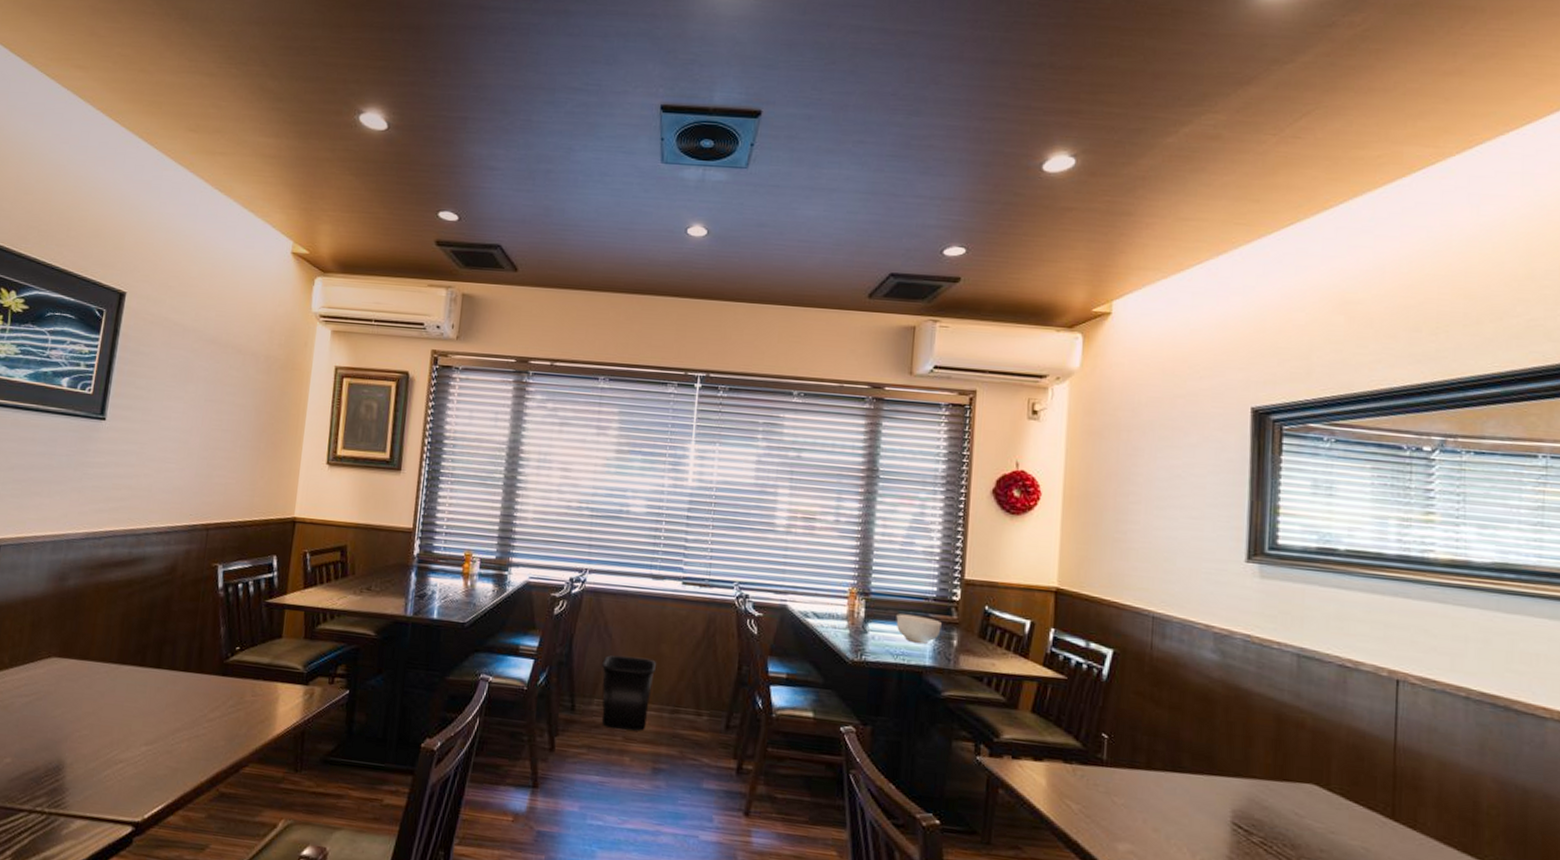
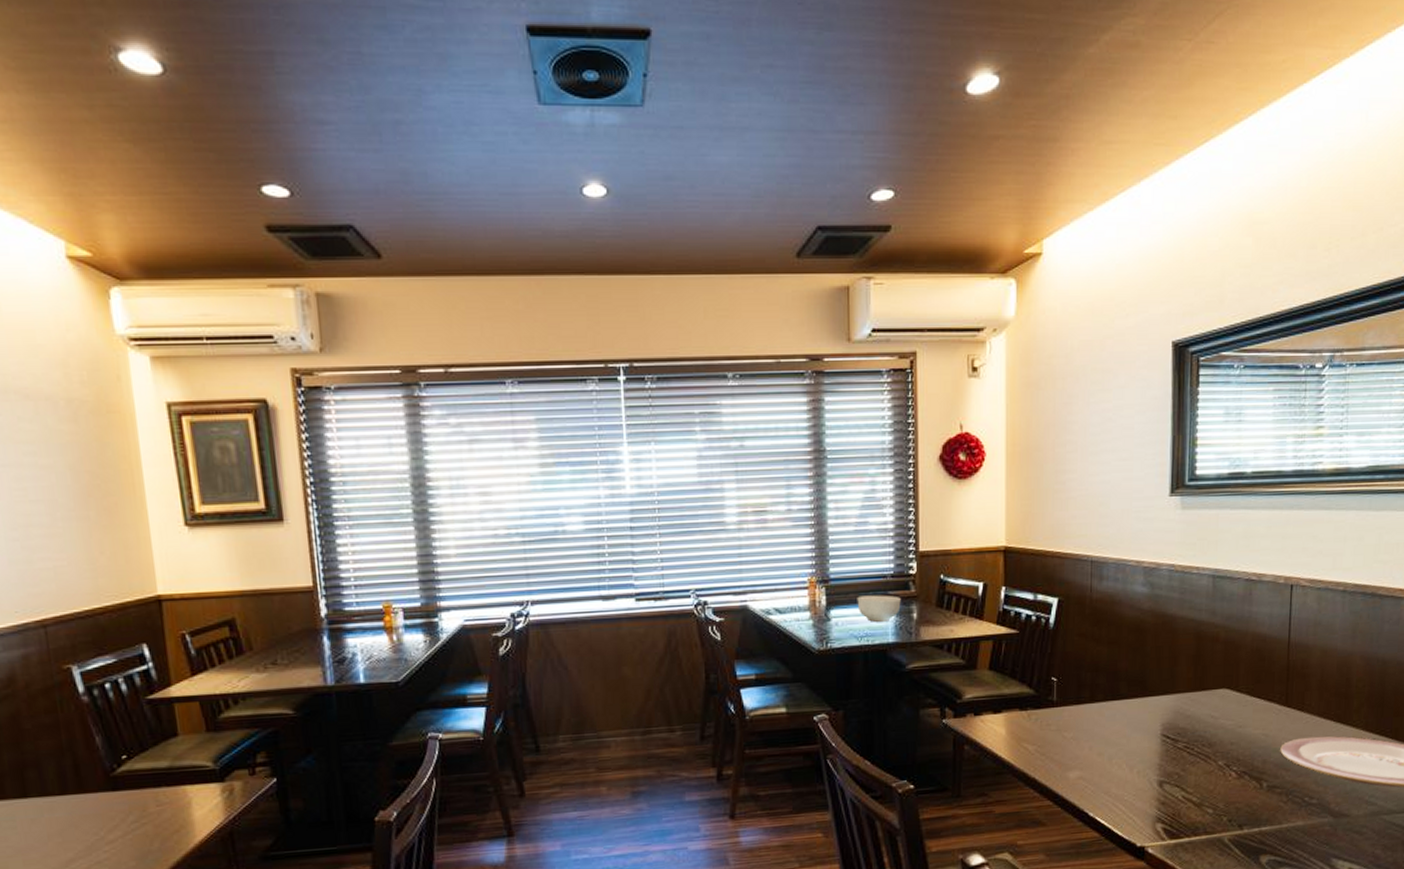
waste bin: present [602,655,657,731] -> none [562,684,621,762]

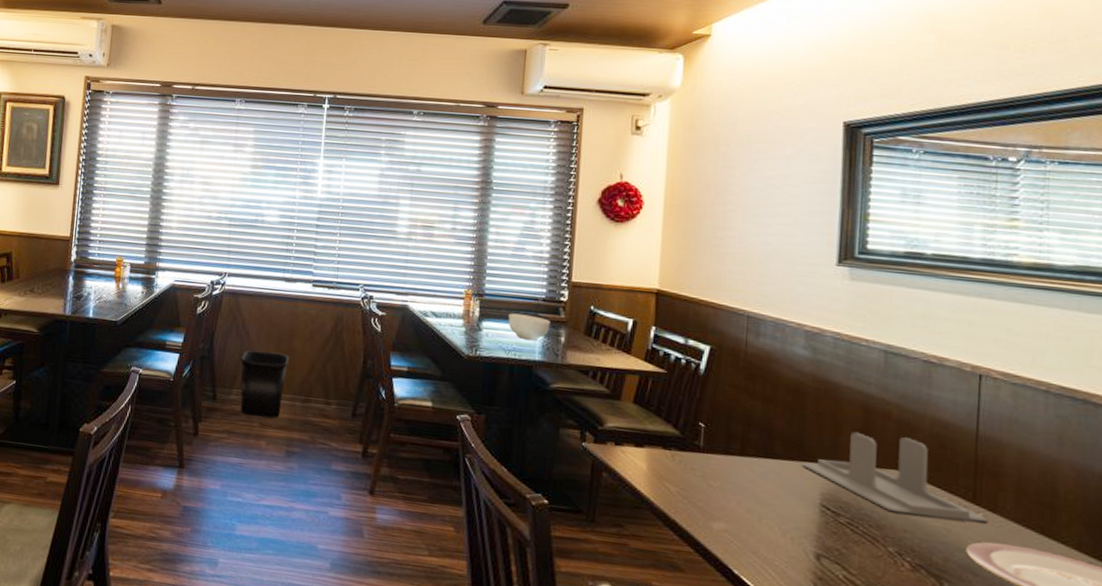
waste bin: none [562,684,621,762] -> present [240,350,290,418]
napkin holder: none [1145,656,1298,729] -> present [802,431,989,523]

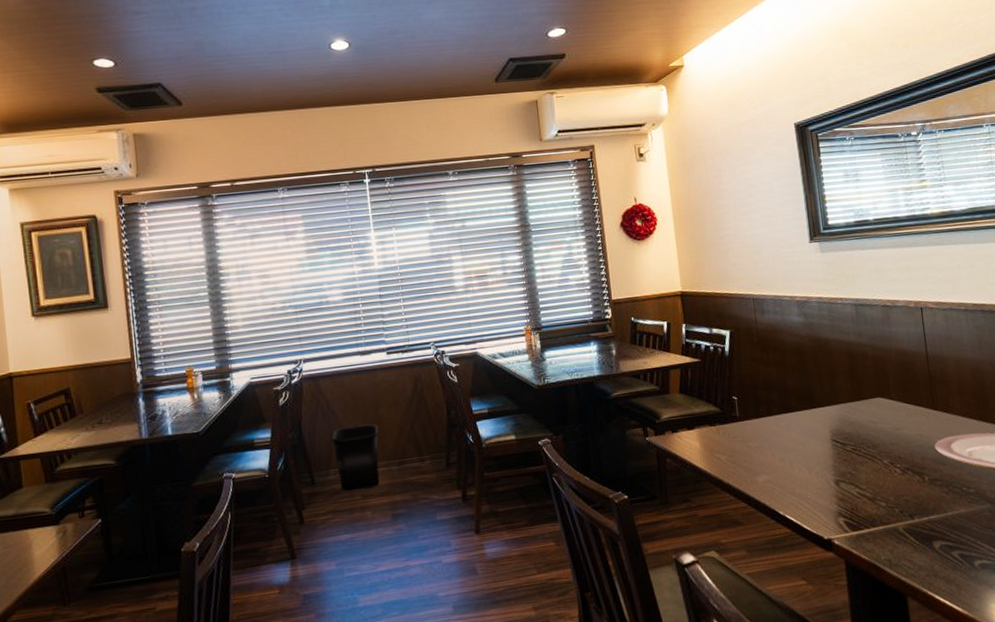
bowl: present [508,313,550,340] -> none [565,336,602,360]
napkin holder: present [802,431,989,523] -> none [813,370,946,432]

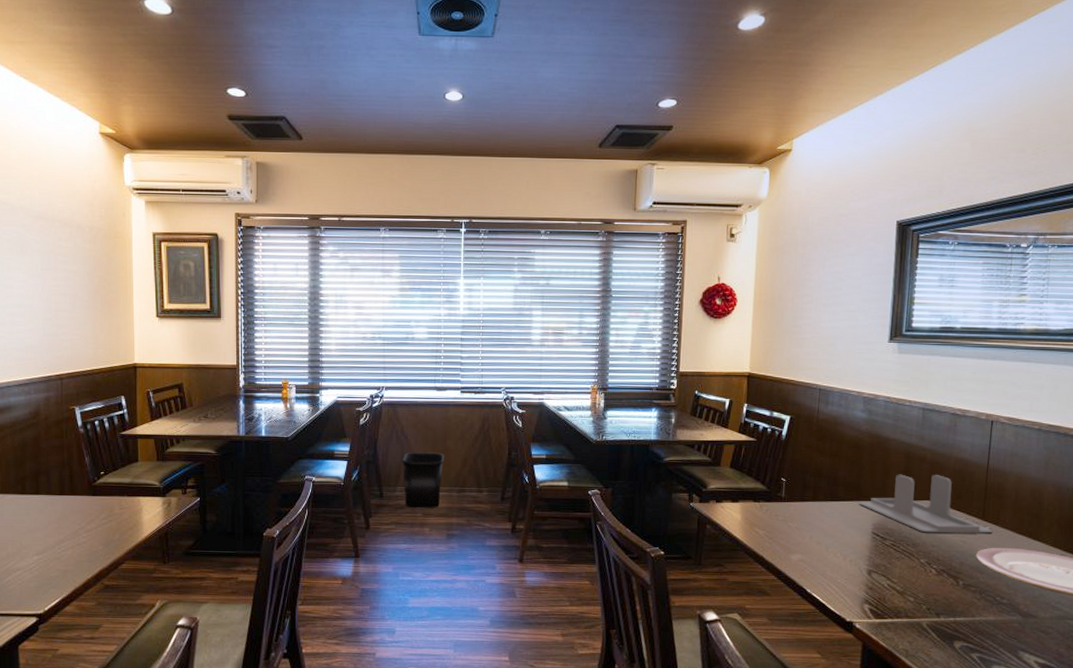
napkin holder: none [813,370,946,432] -> present [859,474,993,534]

